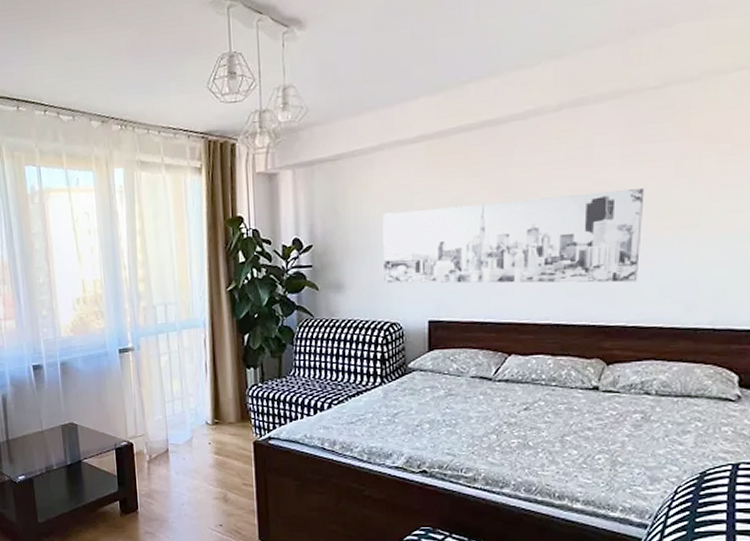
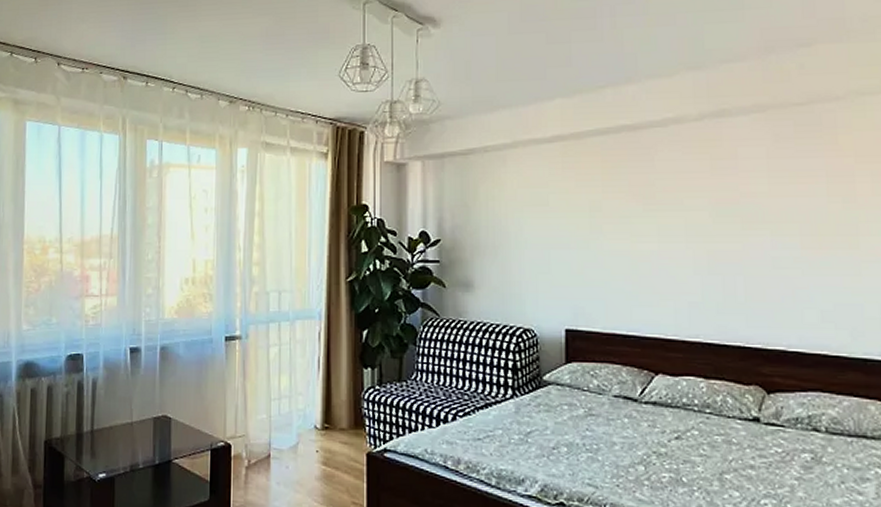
wall art: present [382,188,645,284] -> none [516,204,797,303]

